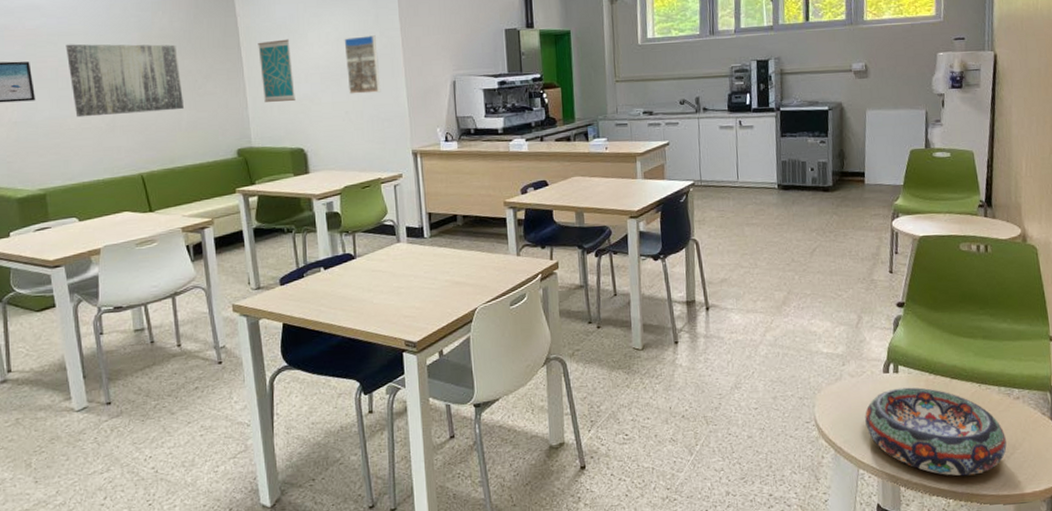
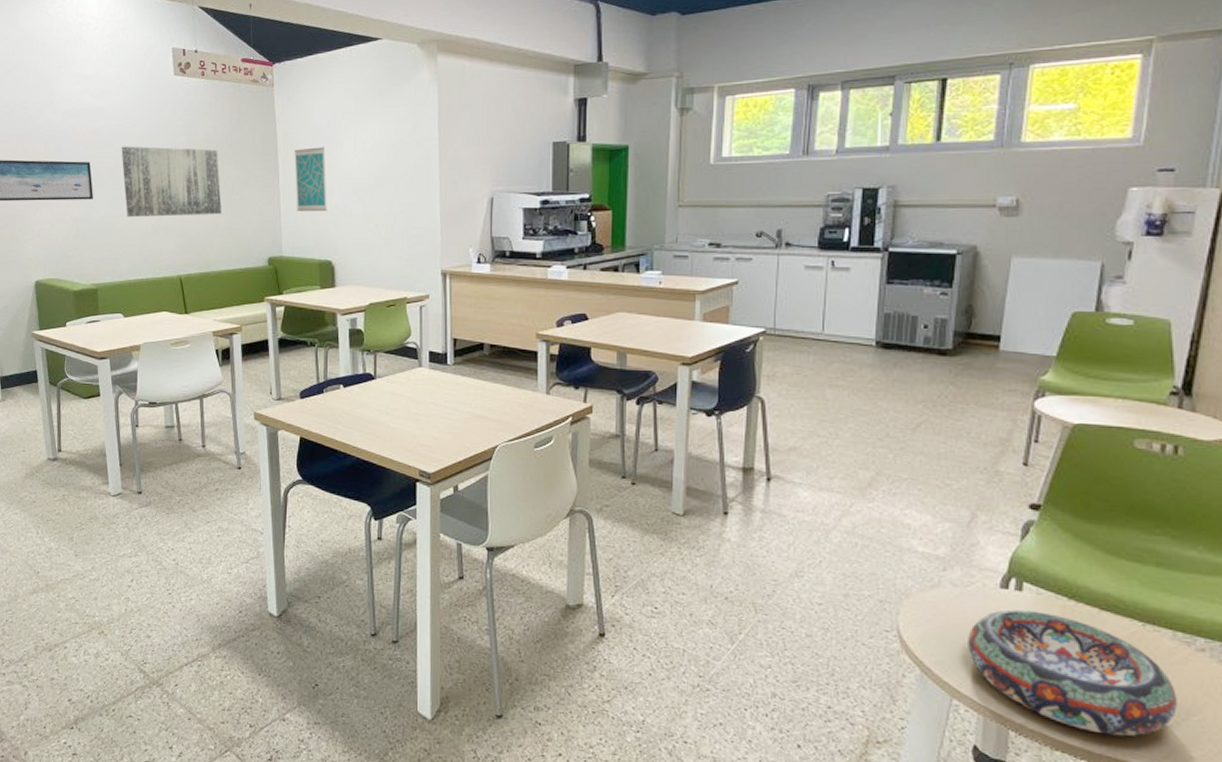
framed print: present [344,35,381,94] -> none [379,145,414,207]

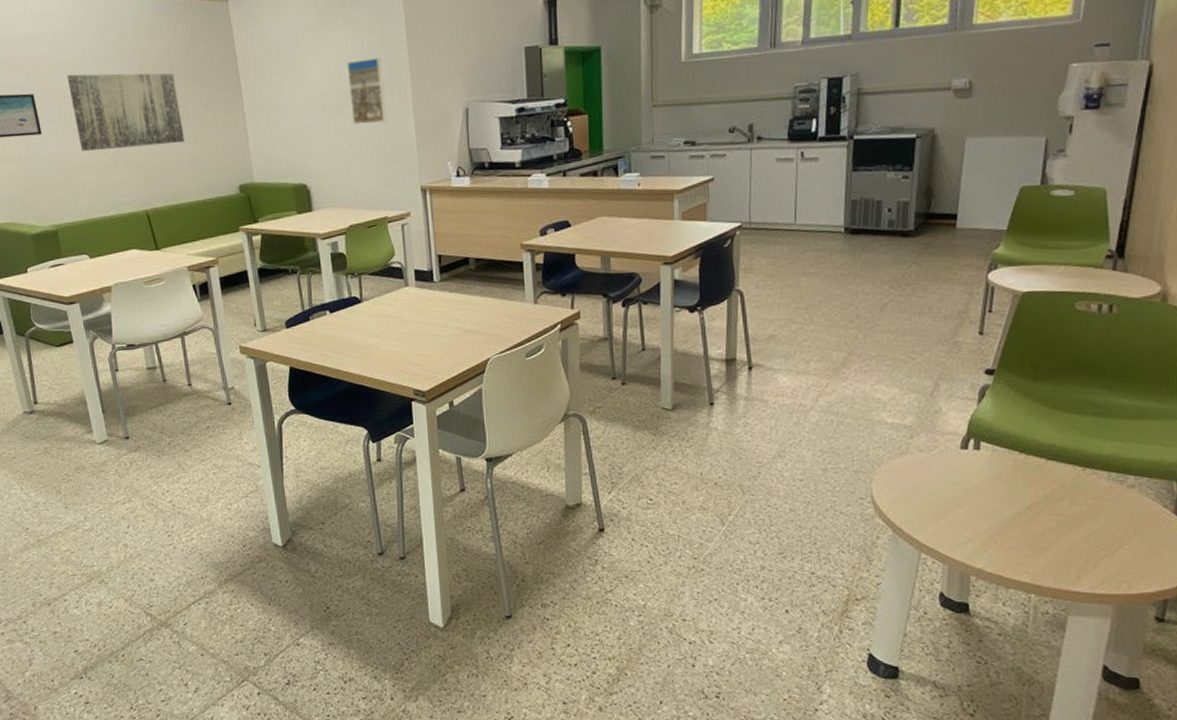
wall art: present [294,147,327,211] -> none [257,64,297,134]
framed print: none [379,145,414,207] -> present [347,58,387,125]
decorative bowl: present [968,609,1177,737] -> none [933,466,1111,570]

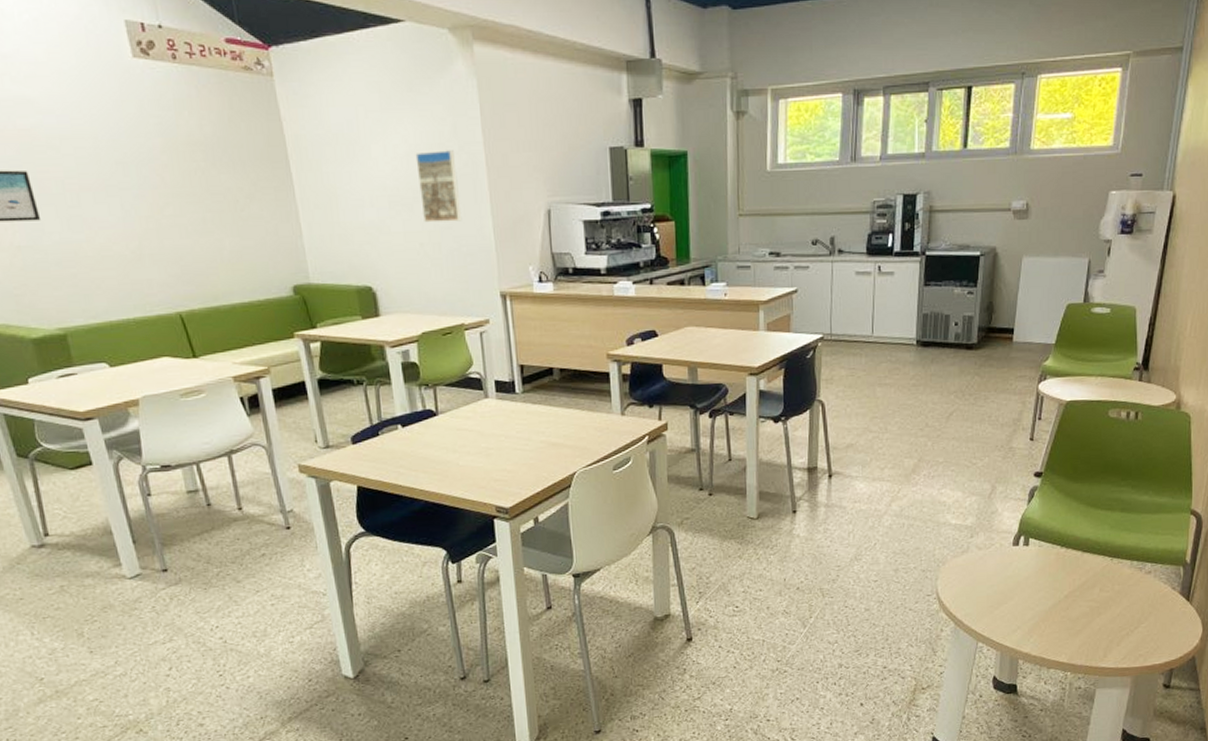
wall art: present [67,72,184,152] -> none [70,150,224,243]

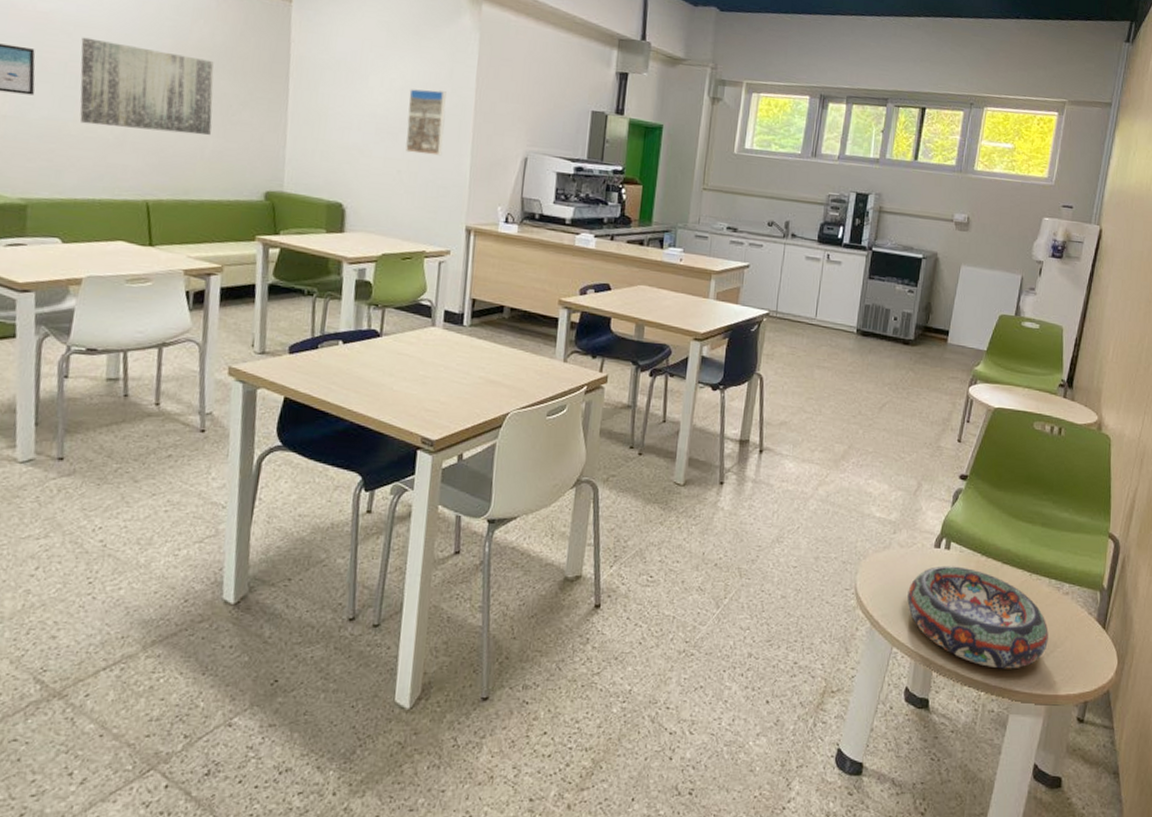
wall art: none [70,150,224,243] -> present [80,37,214,135]
decorative bowl: none [989,560,1132,650] -> present [907,565,1049,669]

